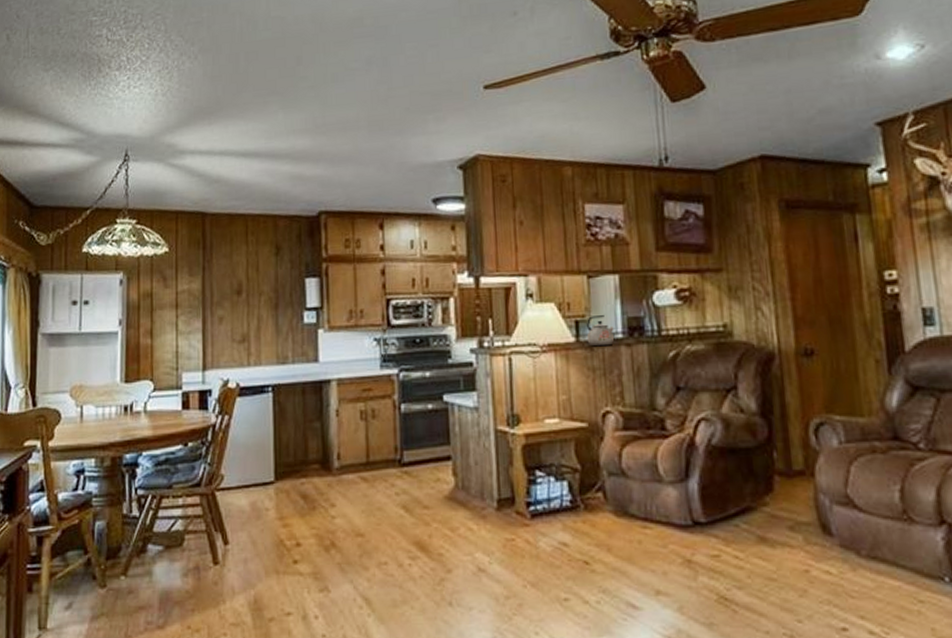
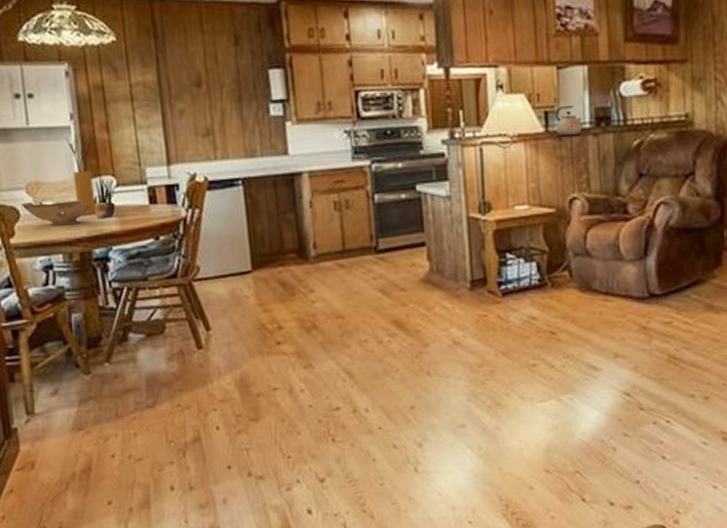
bowl: none [64,404,127,431] -> present [22,200,91,228]
vase: none [112,336,140,420] -> present [65,131,97,216]
potted plant: none [130,381,151,422] -> present [94,176,116,218]

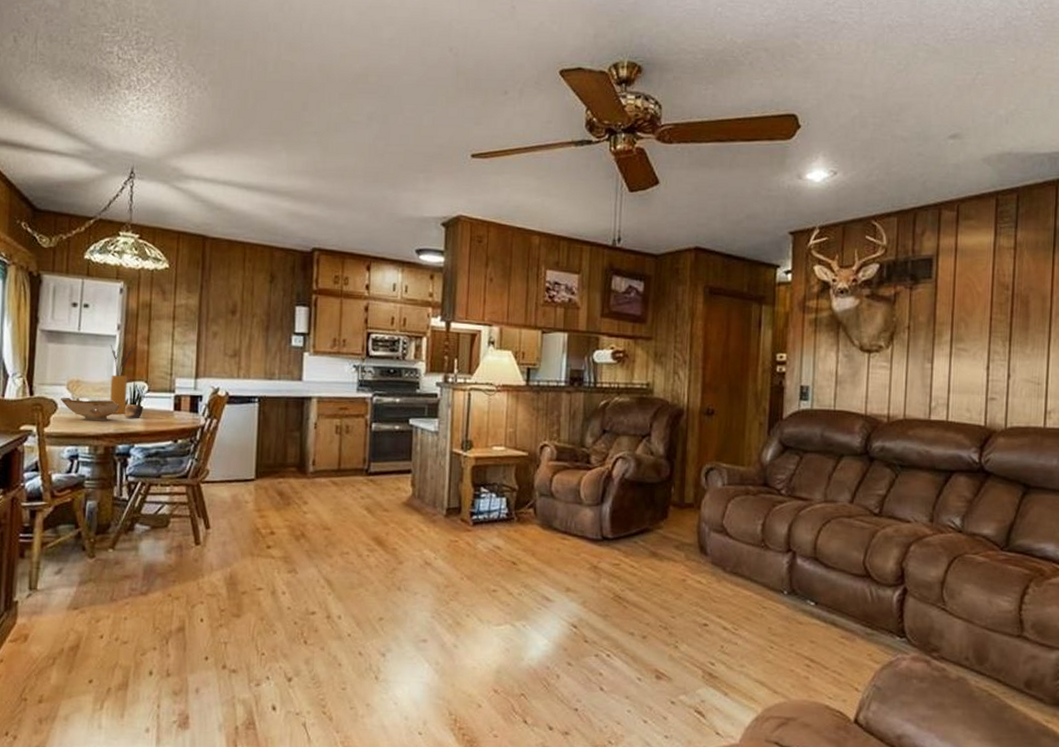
kettle: present [555,106,583,137] -> none [535,365,559,392]

